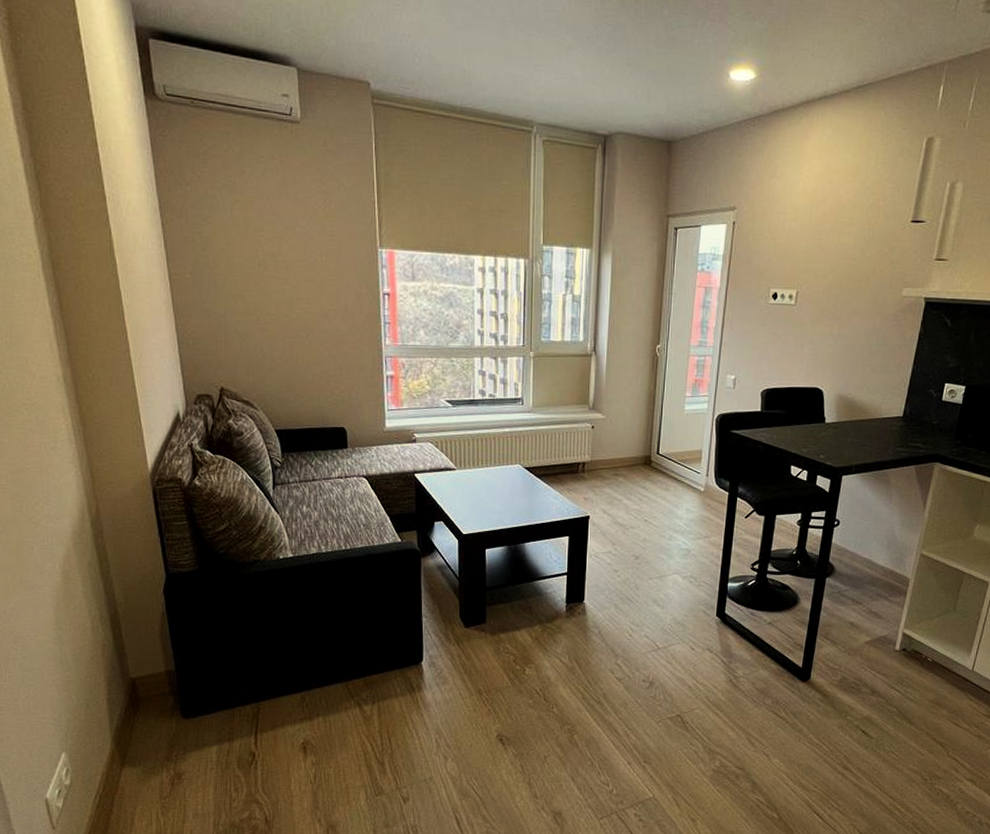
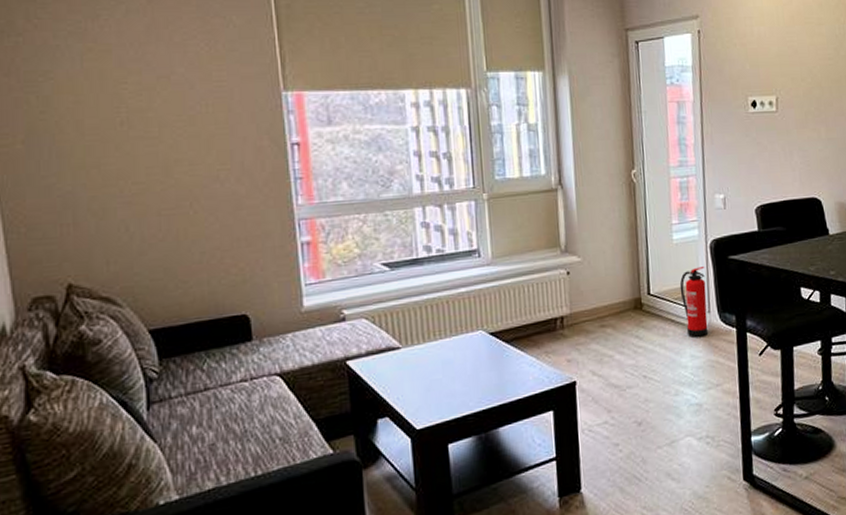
fire extinguisher: none [684,436,709,496] -> present [679,267,709,338]

